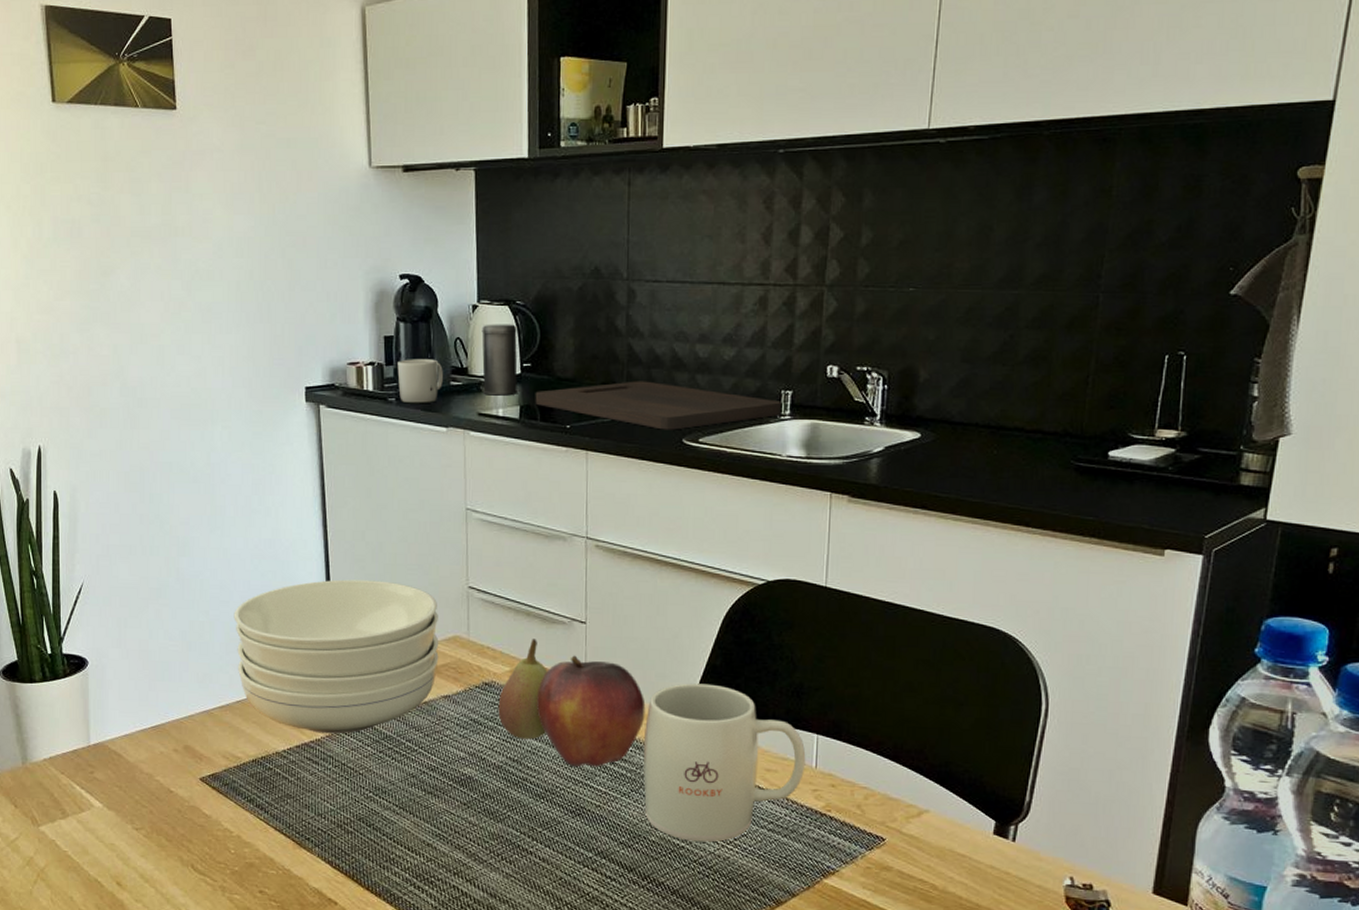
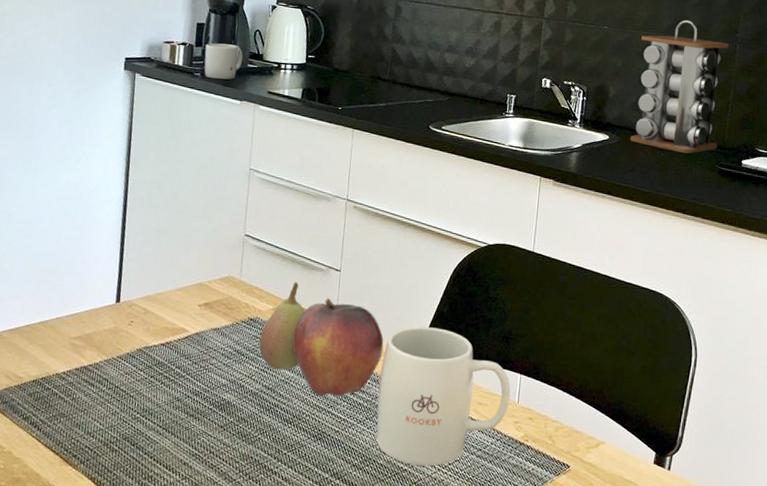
bowl: present [233,579,439,734] -> none [31,221,217,359]
canister: present [482,324,519,396] -> none [274,21,306,80]
cutting board: present [535,381,781,430] -> none [315,76,507,118]
spice rack: none [950,267,1088,448] -> present [630,19,729,154]

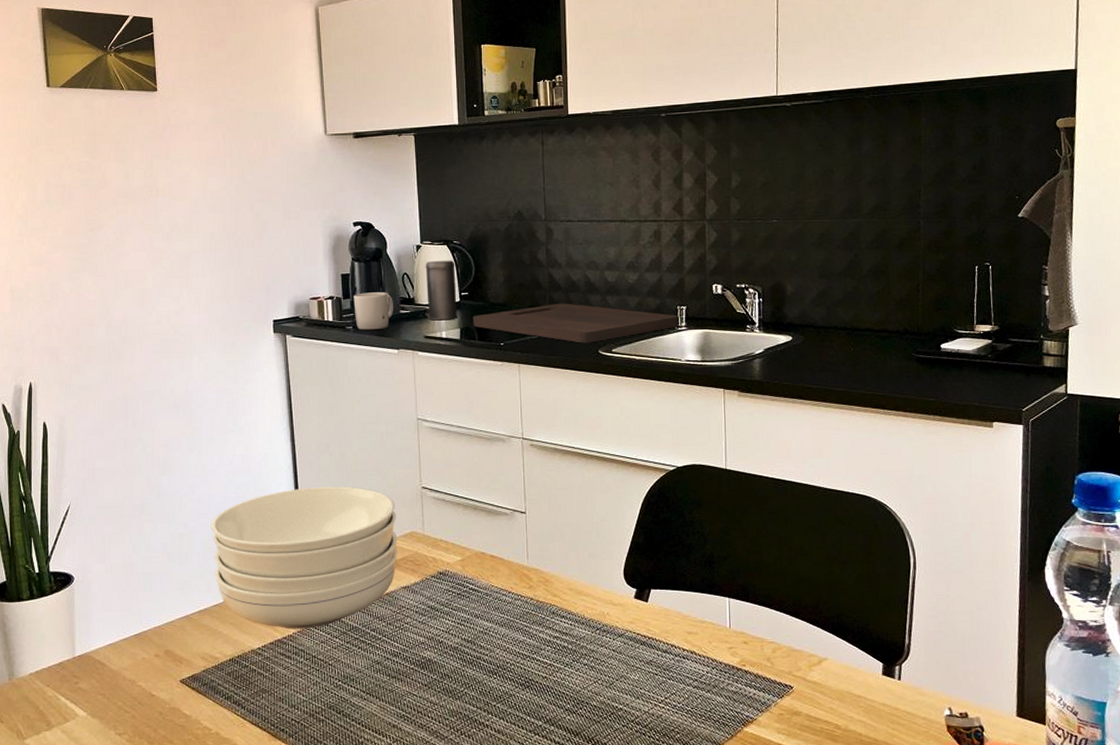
bowl: none [31,221,217,359] -> present [211,486,398,629]
fruit: present [259,282,305,370] -> none [452,530,496,621]
canister: none [274,21,306,80] -> present [425,260,459,321]
fruit: present [292,298,384,397] -> none [485,542,581,642]
cutting board: none [315,76,507,118] -> present [473,303,678,343]
mug: present [376,326,511,467] -> none [581,560,721,703]
spice rack: present [630,19,729,154] -> none [814,200,912,345]

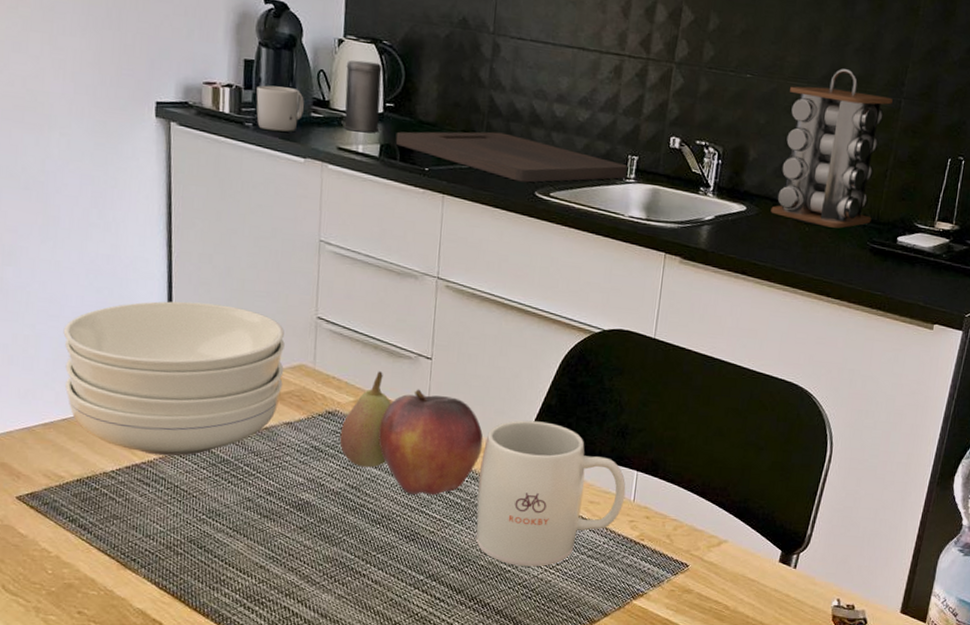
fruit: none [452,530,496,621] -> present [339,371,391,468]
fruit: none [485,542,581,642] -> present [378,389,484,496]
mug: none [581,560,721,703] -> present [476,420,626,567]
spice rack: none [814,200,912,345] -> present [770,68,893,229]

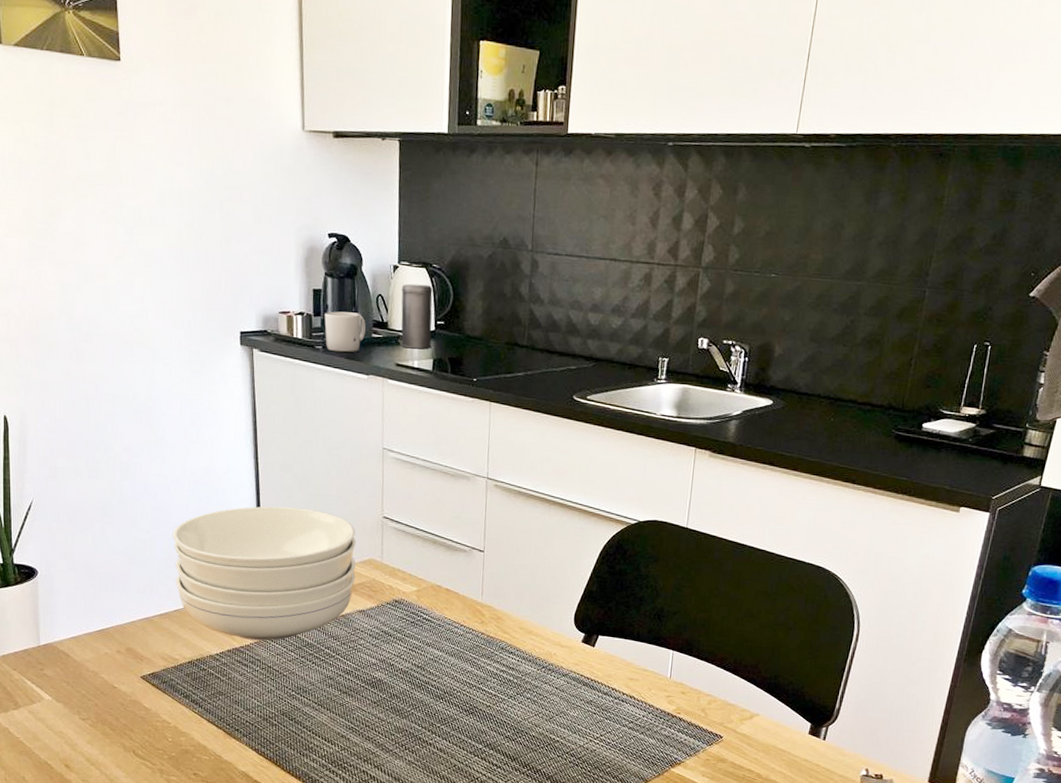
fruit: present [339,371,391,468] -> none [406,563,450,650]
fruit: present [378,389,484,496] -> none [439,579,532,674]
cutting board: present [395,131,627,183] -> none [446,342,658,388]
mug: present [476,420,626,567] -> none [527,605,663,738]
spice rack: present [770,68,893,229] -> none [796,262,917,418]

